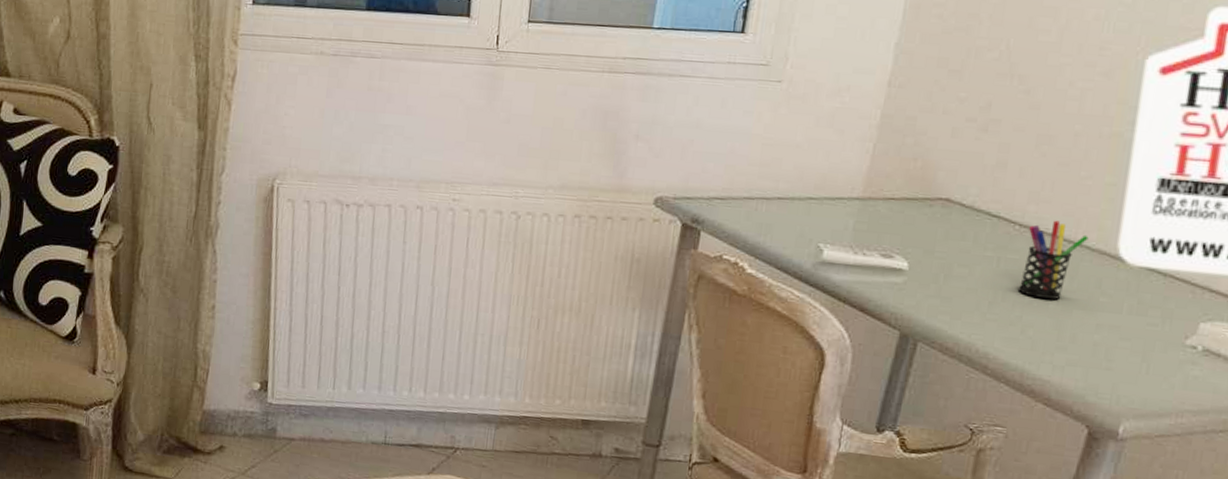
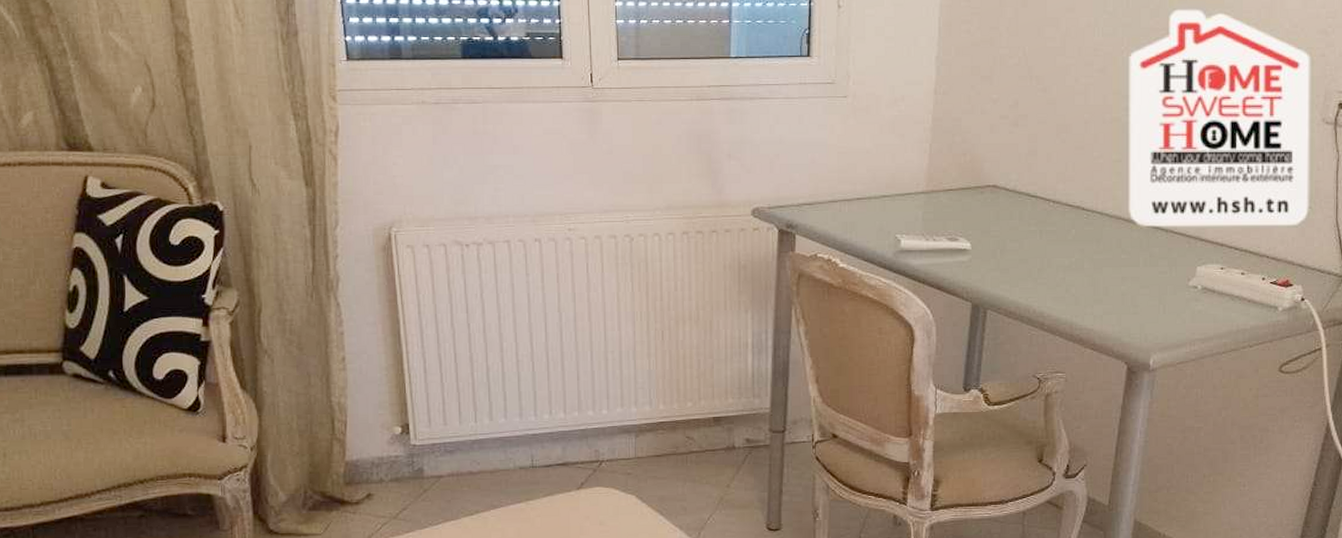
pen holder: present [1017,220,1089,299] -> none [1058,195,1106,261]

